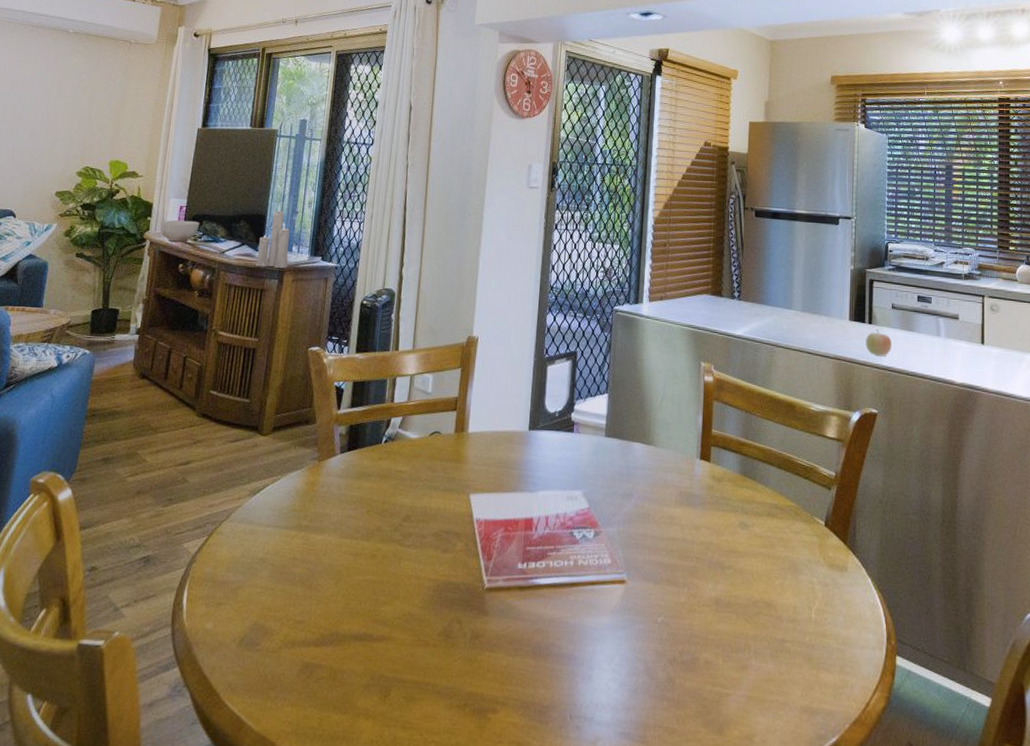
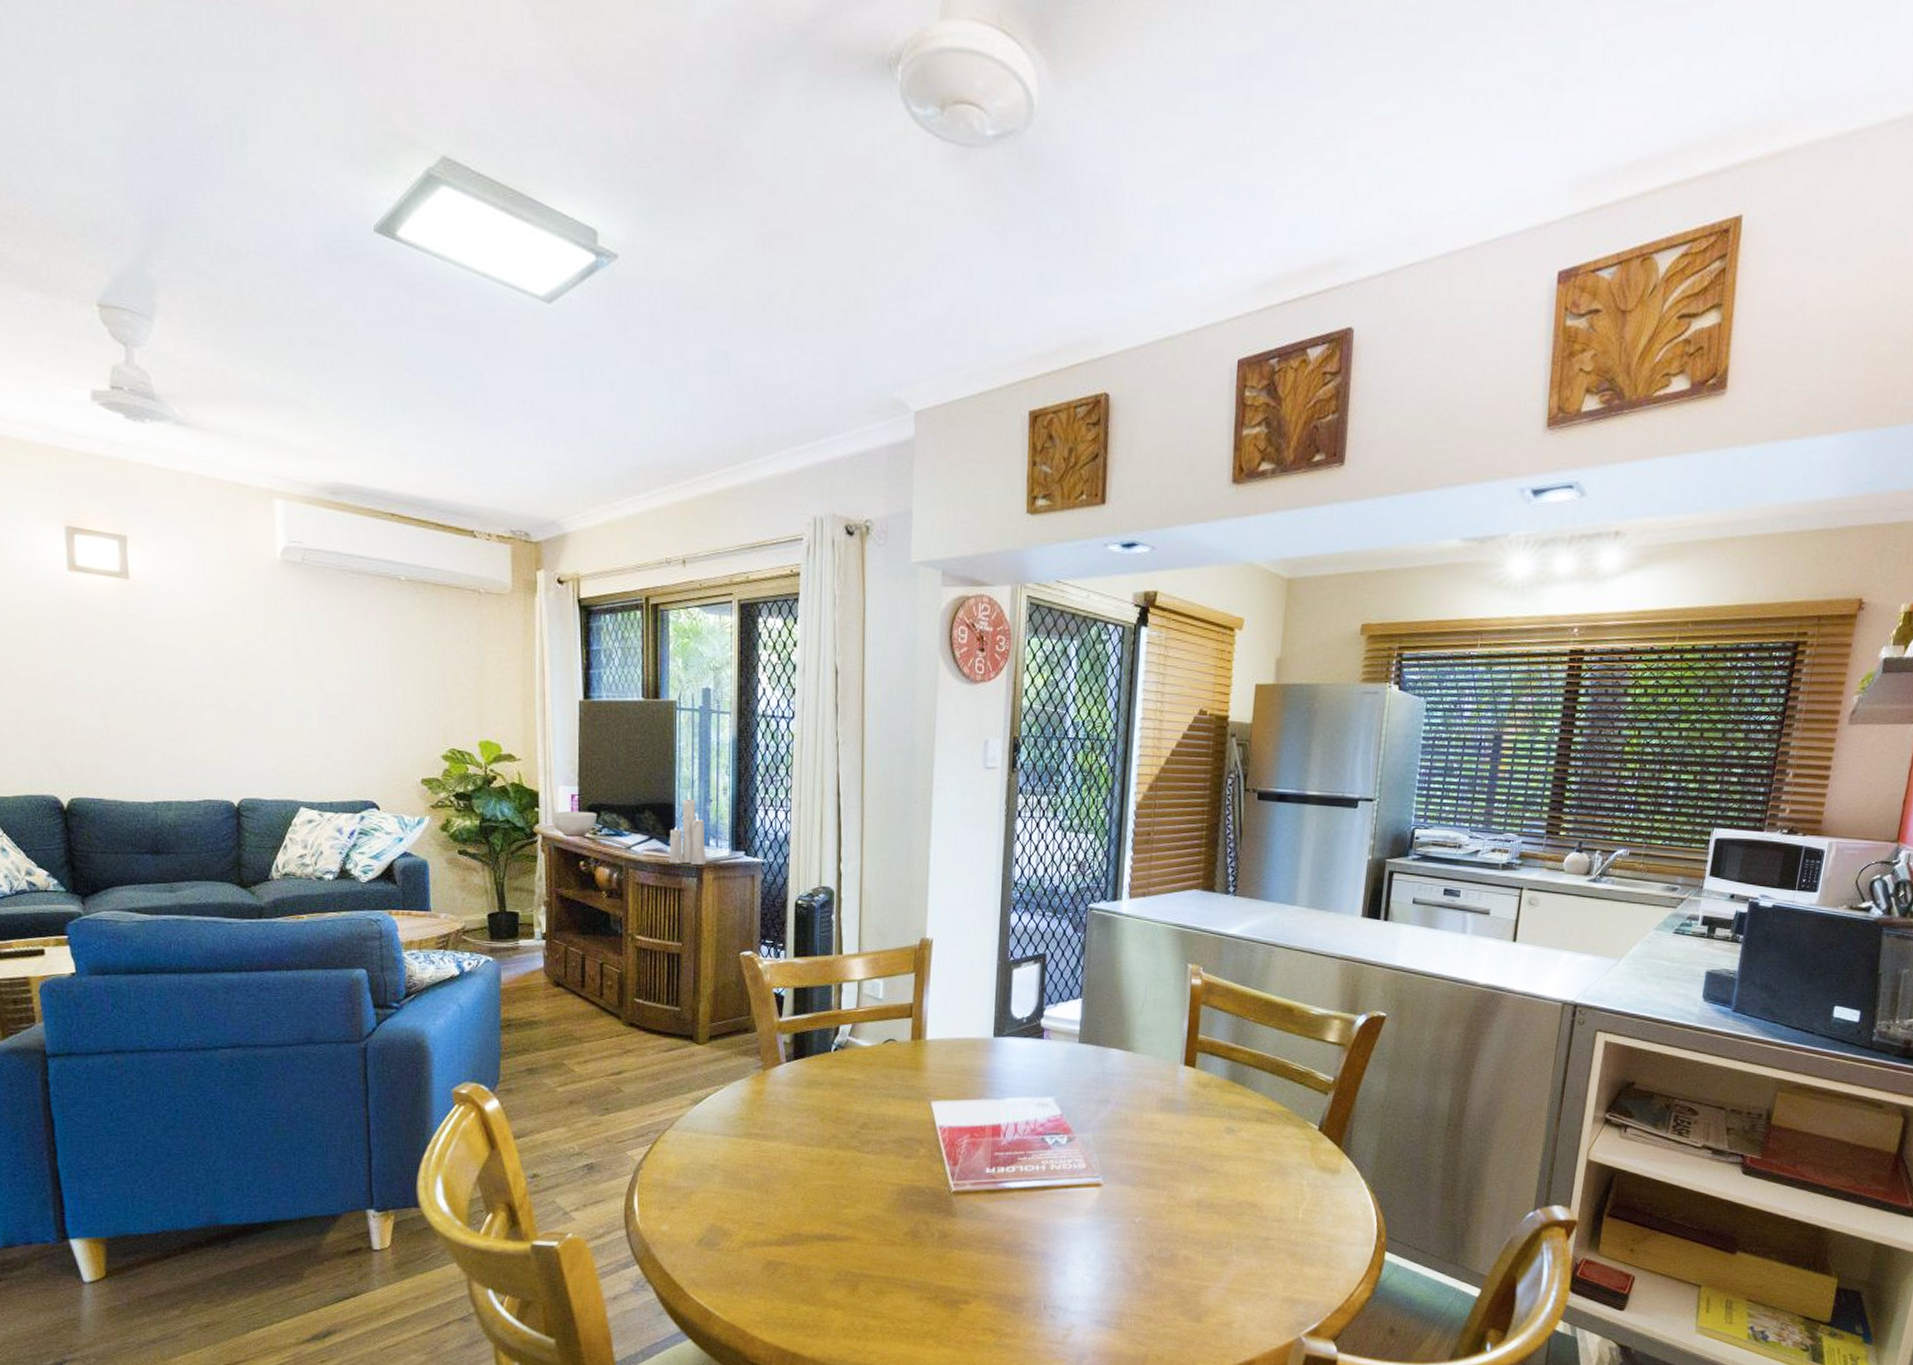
fruit: present [866,330,892,357] -> none [1378,927,1410,957]

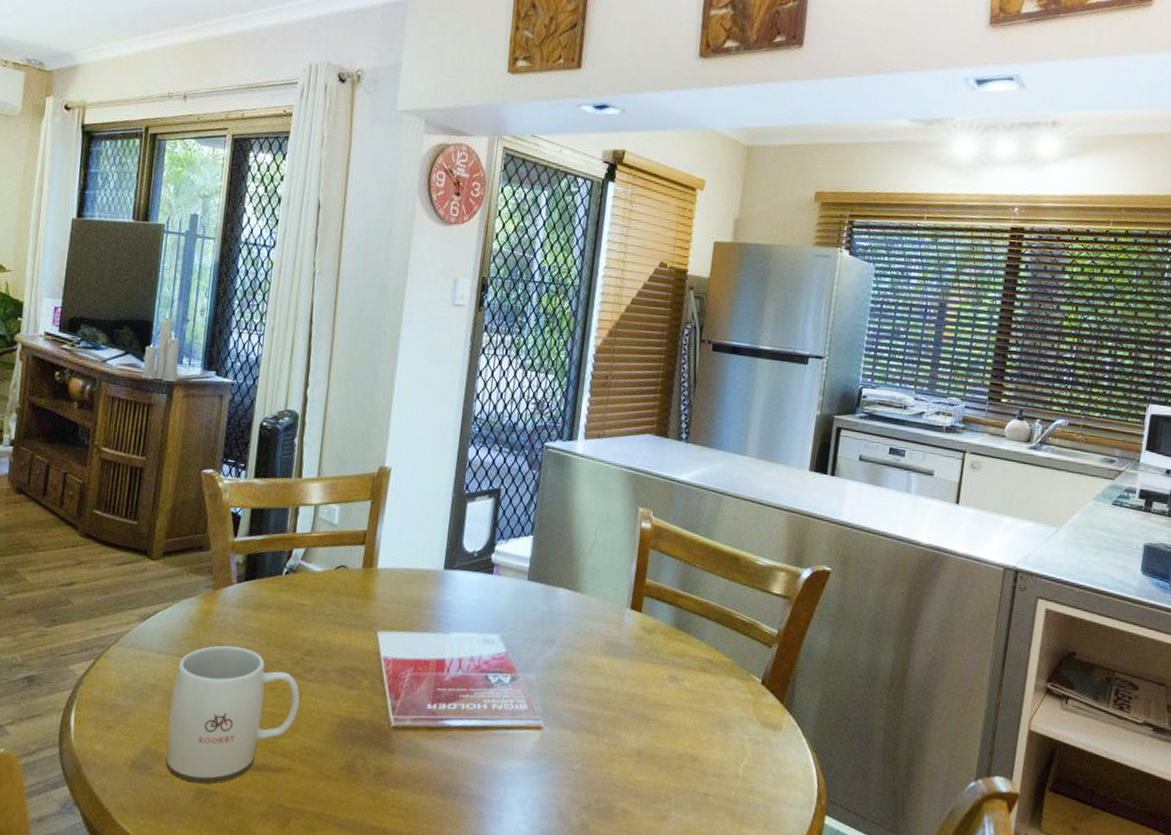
bowl: present [551,810,598,836] -> none [32,322,78,348]
mug: none [730,1123,859,1256] -> present [165,645,300,784]

